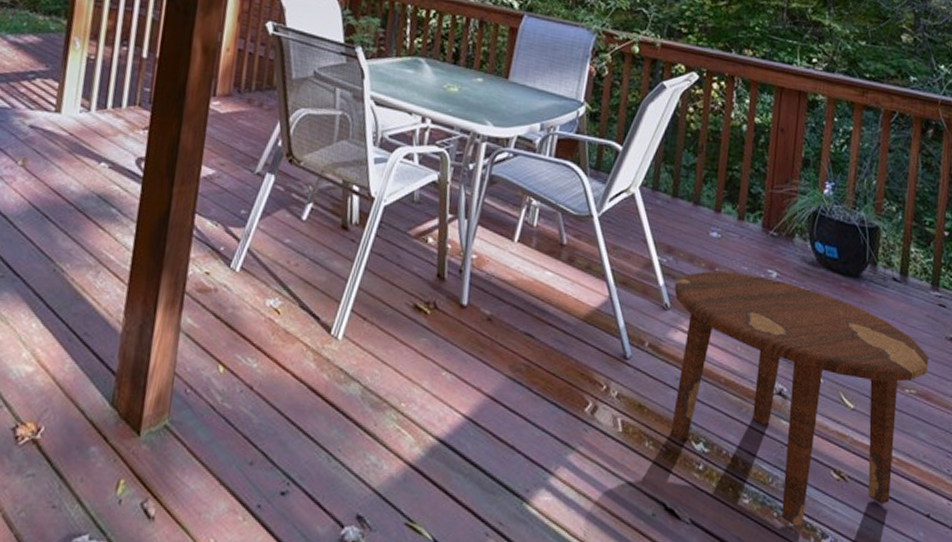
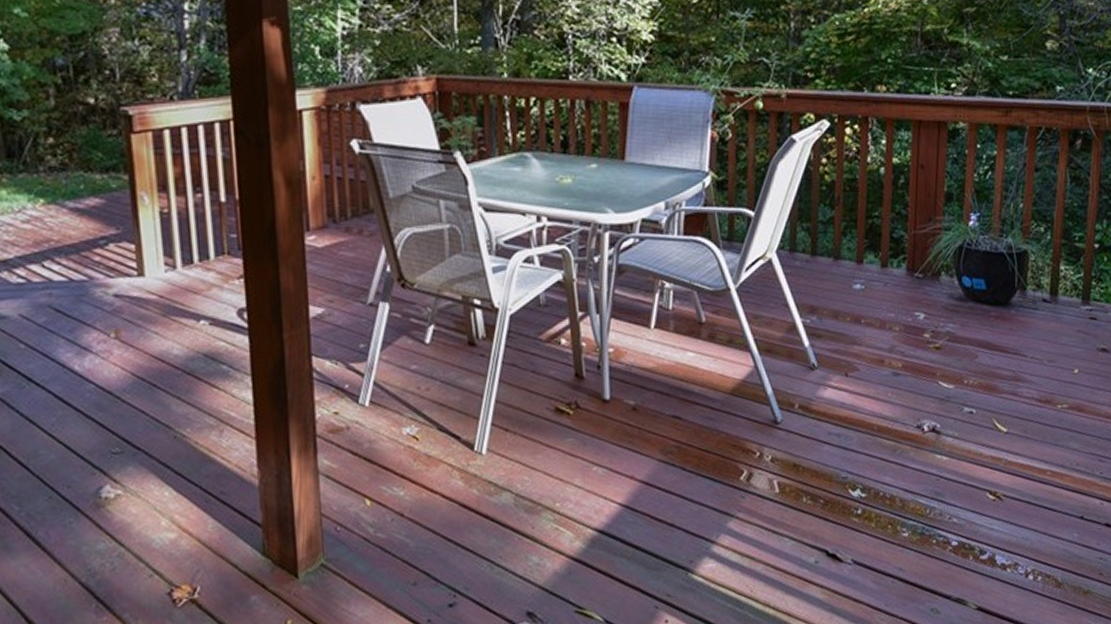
side table: present [670,271,929,526] -> none [821,320,1080,549]

